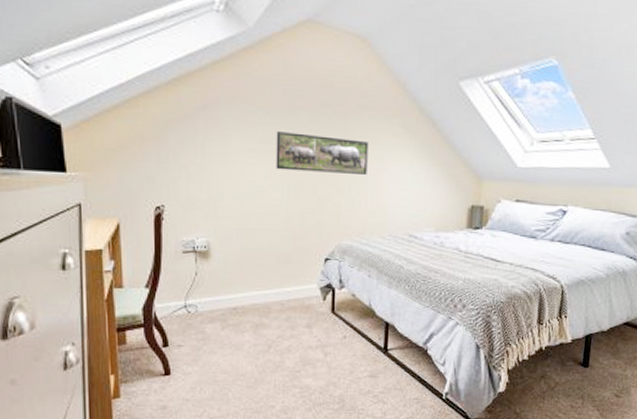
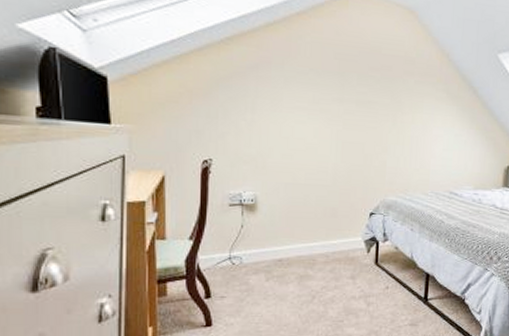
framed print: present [276,131,369,175] -> none [325,92,414,135]

